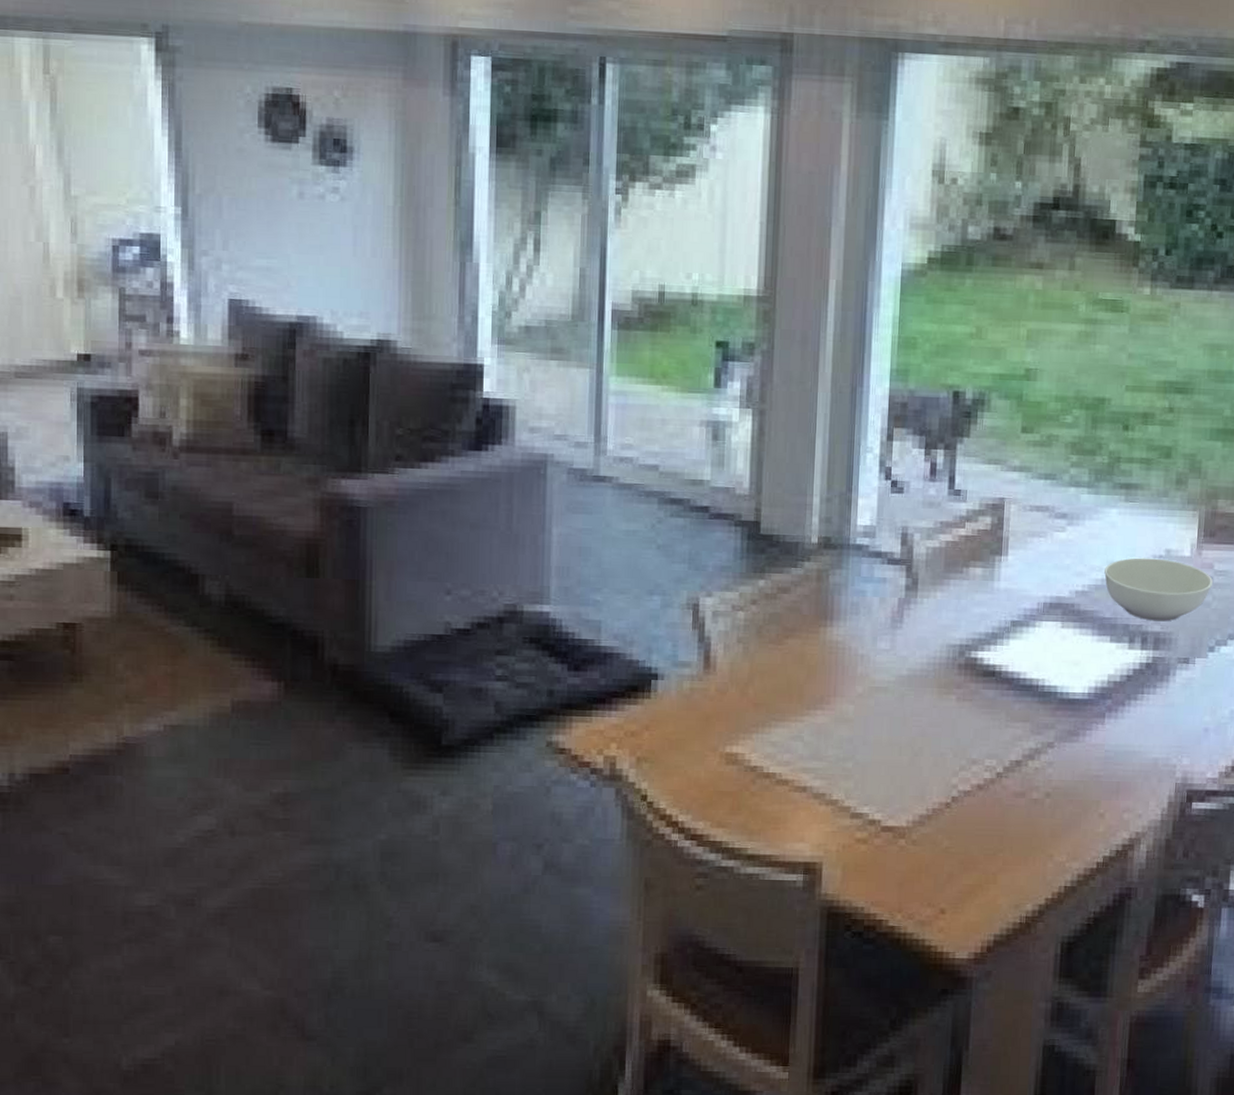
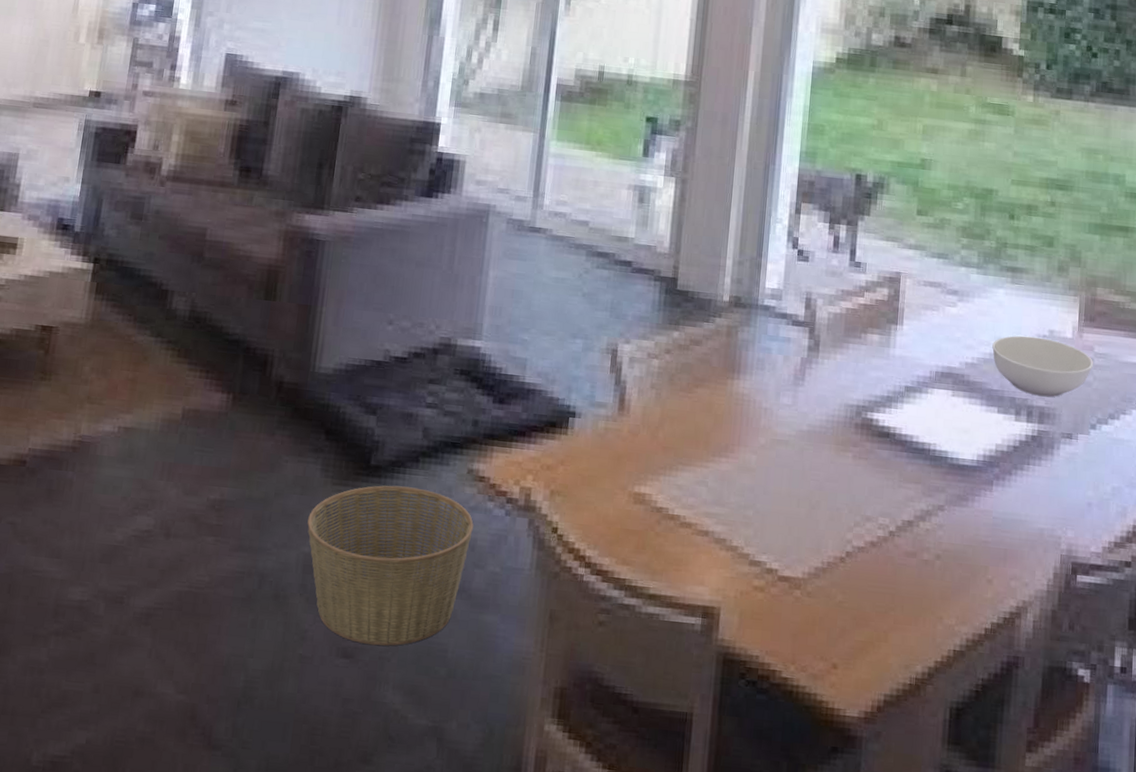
basket: none [380,765,557,928] -> present [307,485,474,646]

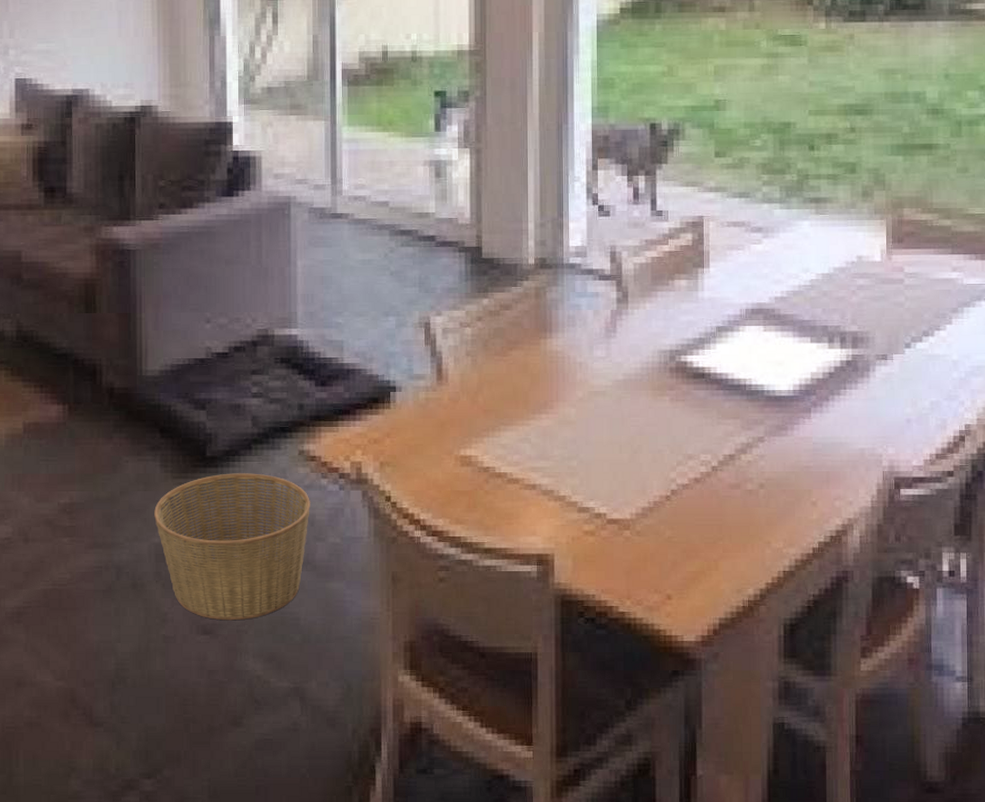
bowl: present [992,335,1094,397] -> none [801,264,905,322]

